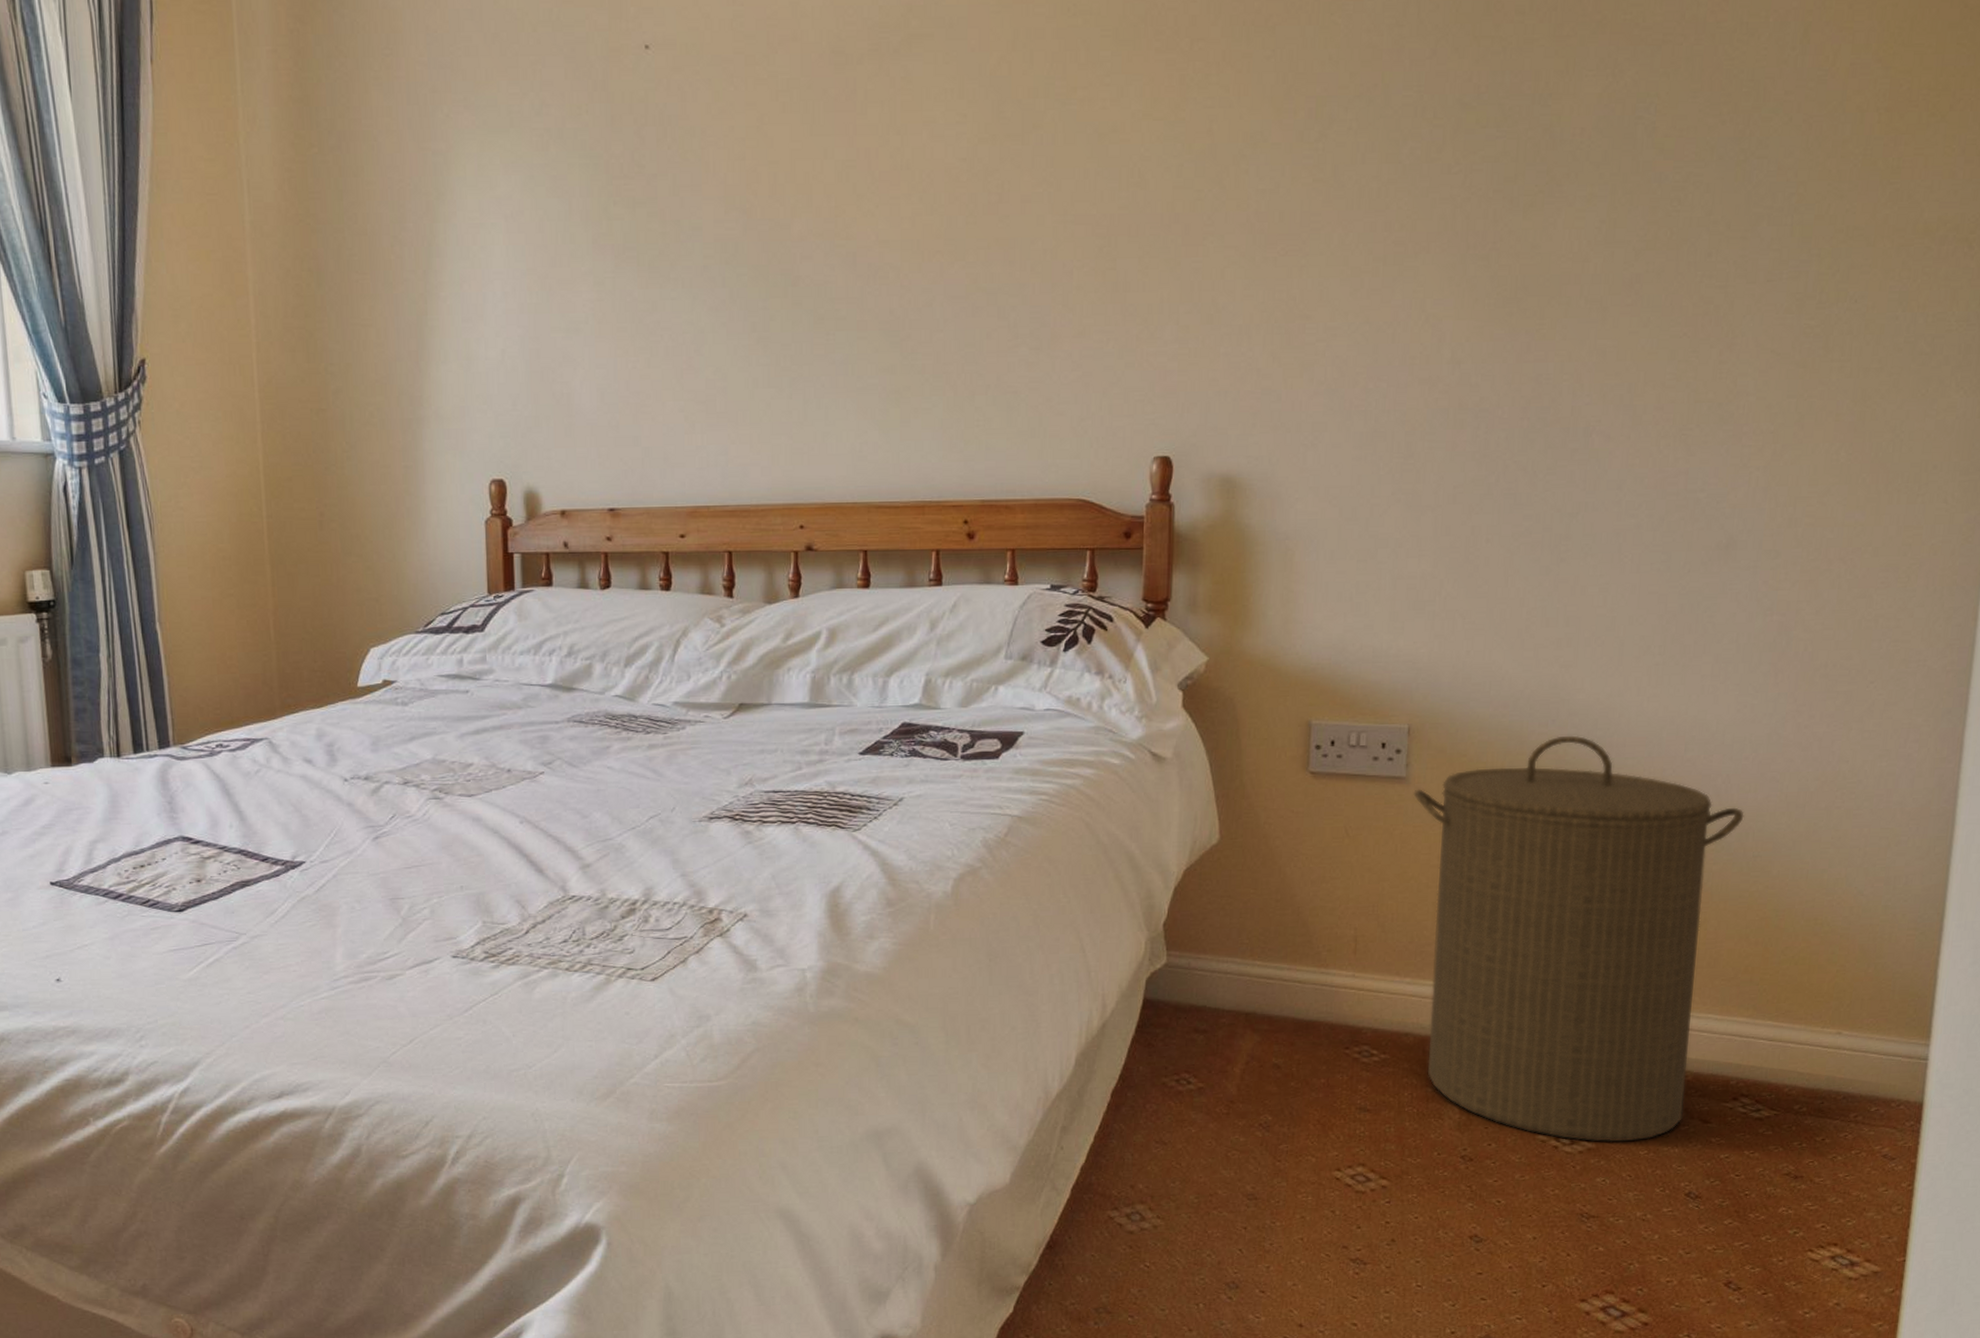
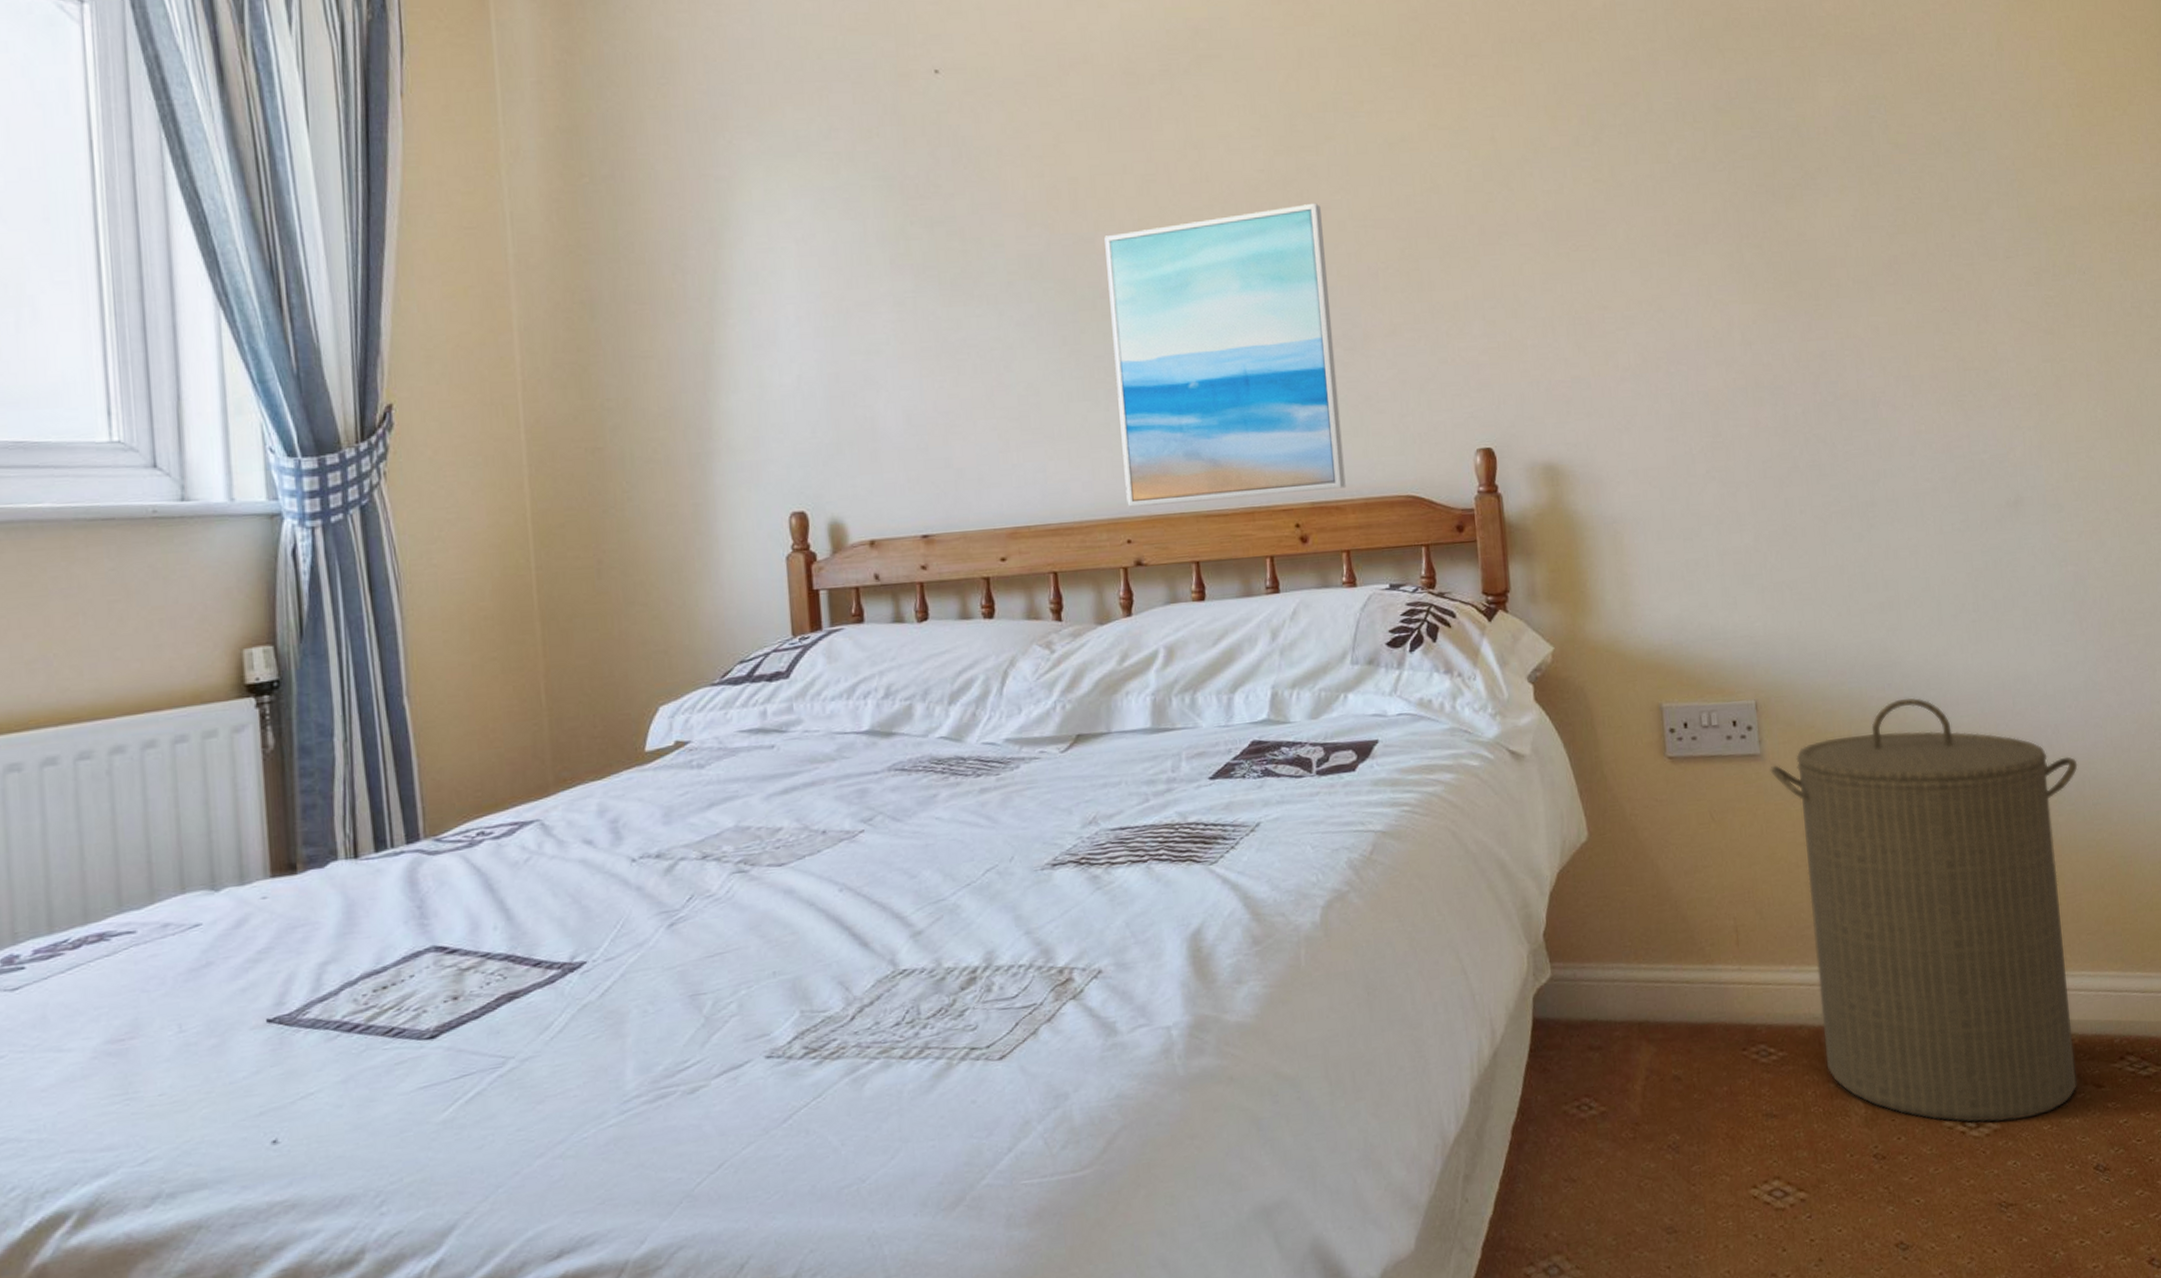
wall art: none [800,195,1021,494] -> present [1104,202,1346,507]

